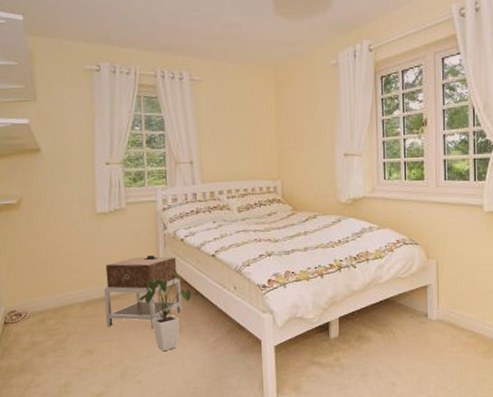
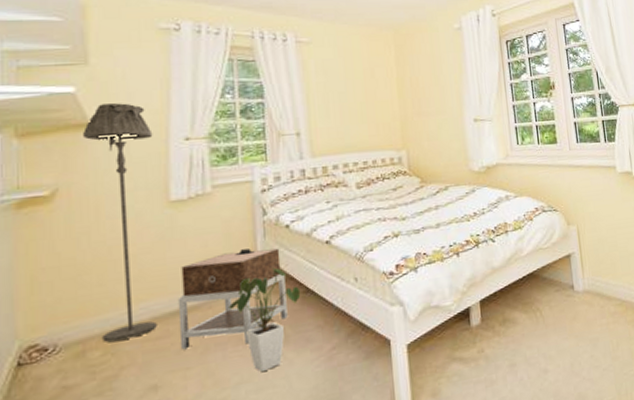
floor lamp: none [36,133,90,315] -> present [83,103,157,342]

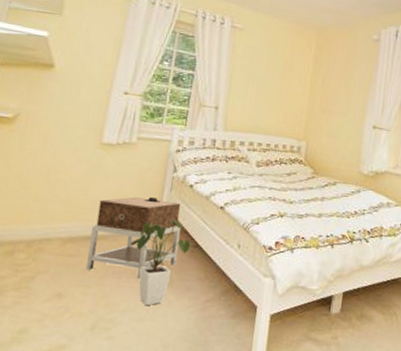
floor lamp: present [83,103,157,342] -> none [28,50,100,250]

